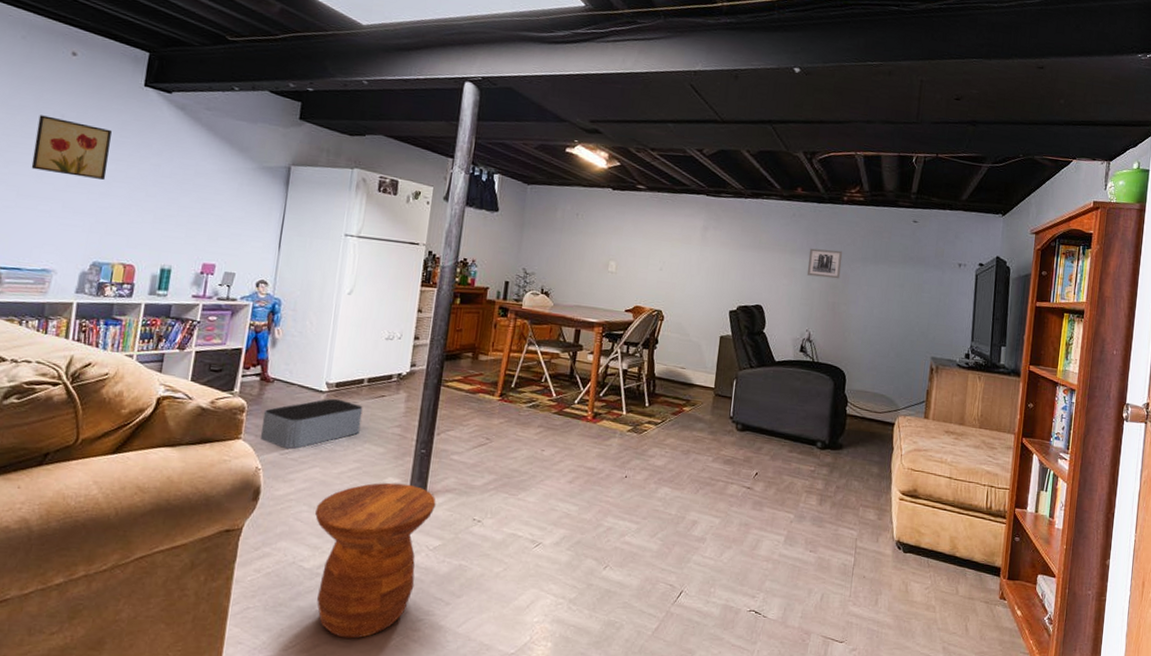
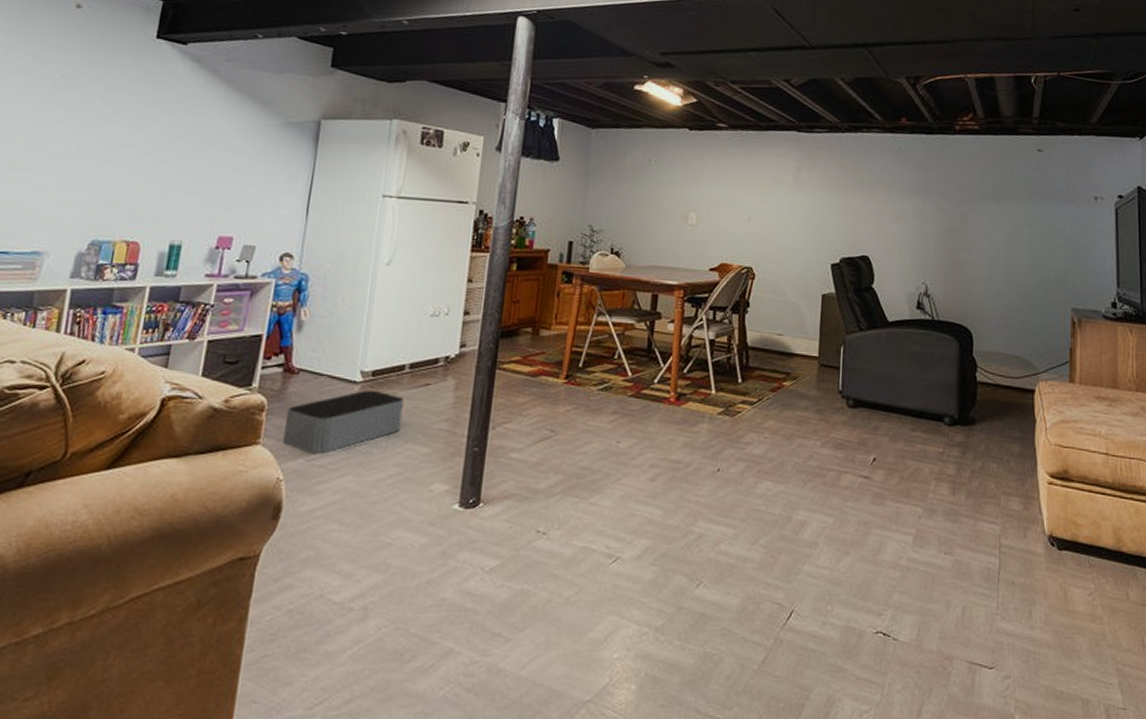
wall art: present [31,115,112,180] -> none [25,75,118,145]
side table: present [315,482,436,639] -> none [347,490,492,690]
wall art: present [806,248,843,279] -> none [918,186,959,221]

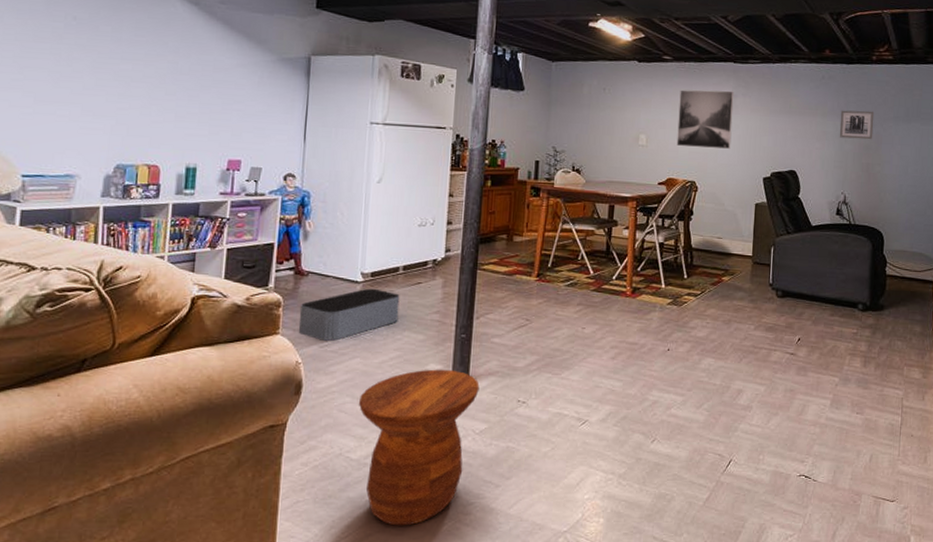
side table: none [347,490,492,690] -> present [359,369,480,526]
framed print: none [731,161,798,230] -> present [676,90,734,149]
wall art: none [918,186,959,221] -> present [839,110,875,140]

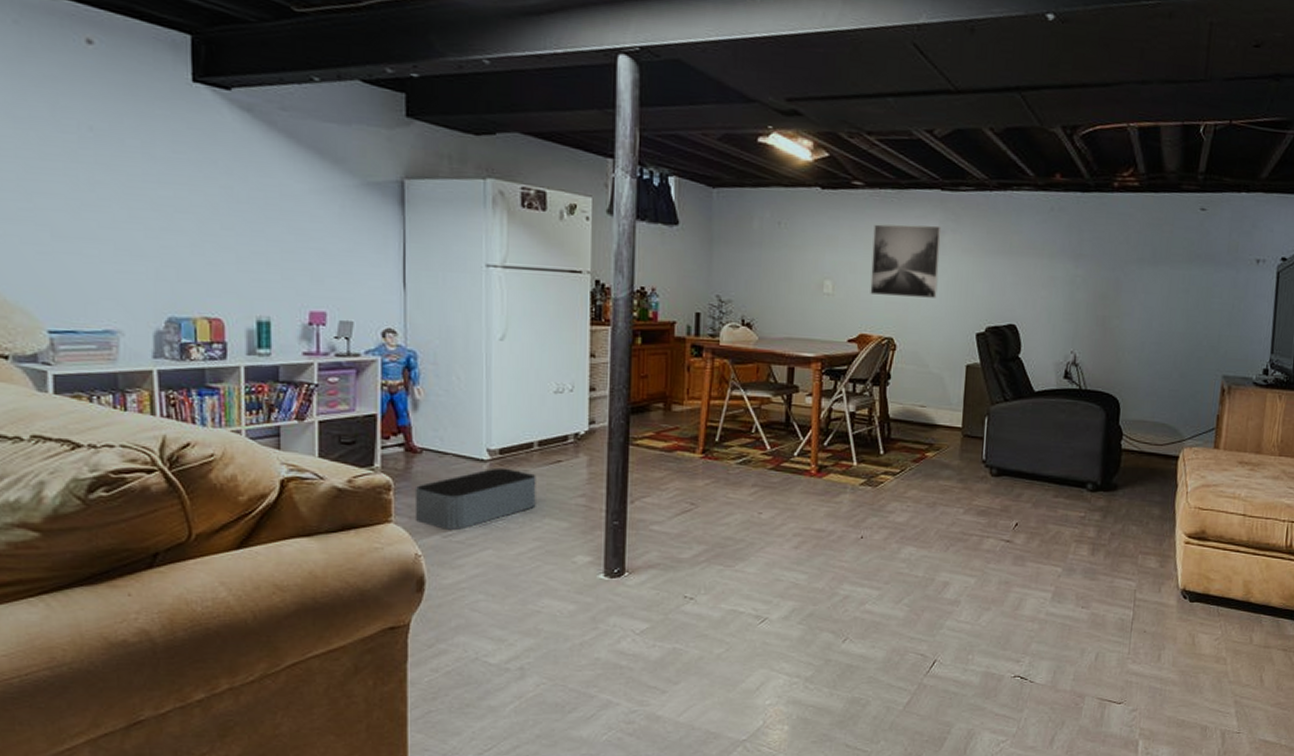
side table: present [359,369,480,526] -> none [495,561,638,737]
wall art: present [839,110,875,140] -> none [1069,250,1114,287]

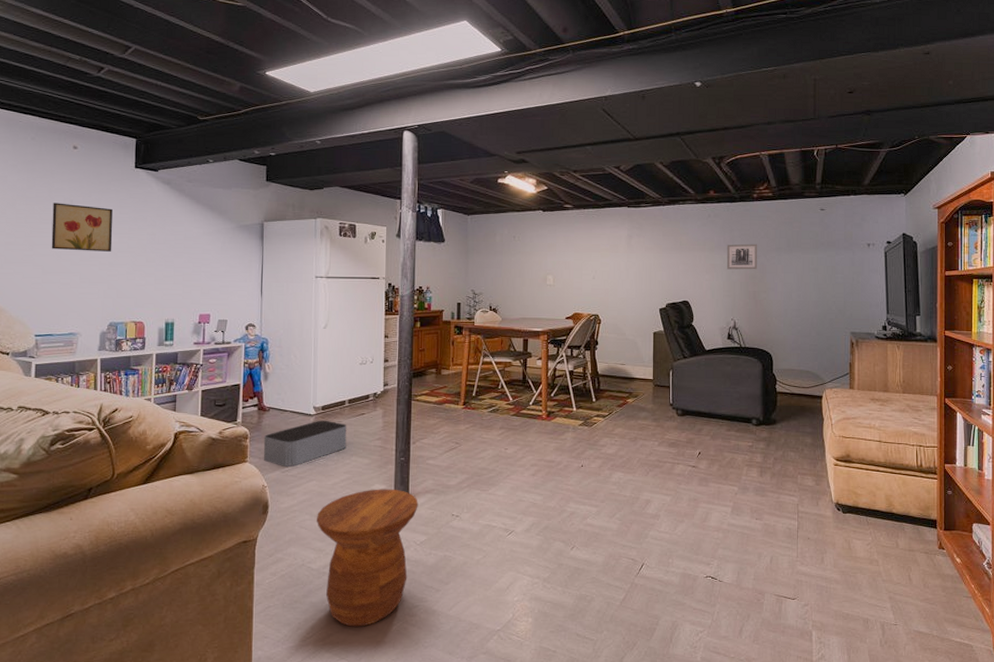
wall art: none [59,128,164,211] -> present [51,203,113,252]
side table: none [495,561,638,737] -> present [317,489,418,627]
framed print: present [870,224,942,298] -> none [580,232,629,284]
wall art: none [1069,250,1114,287] -> present [726,243,758,270]

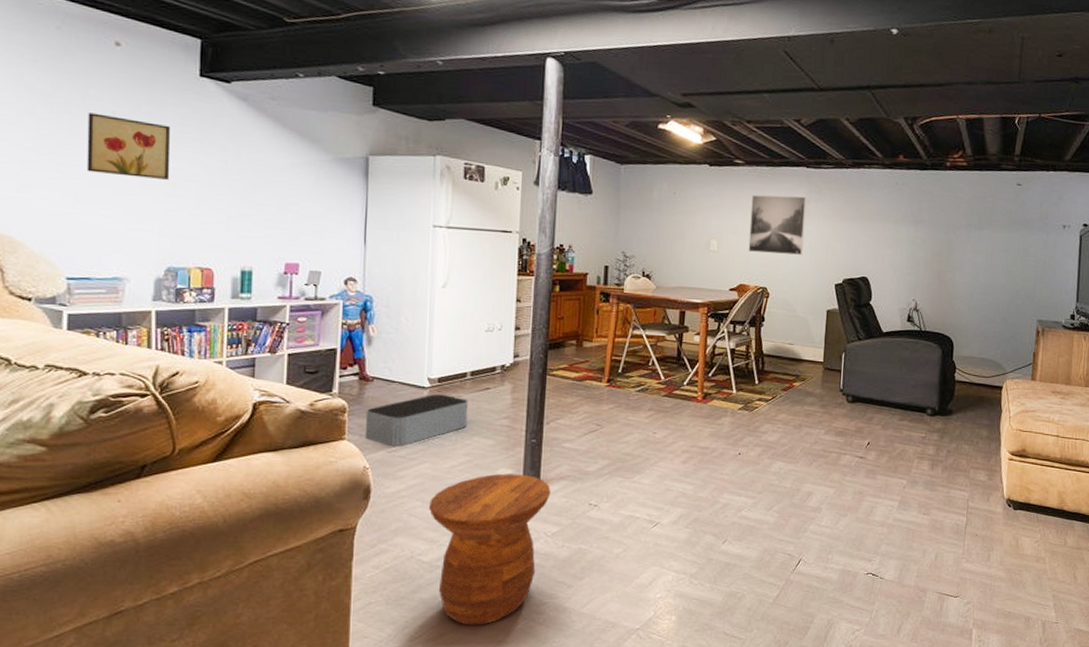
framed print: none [580,232,629,284] -> present [748,194,807,255]
wall art: present [726,243,758,270] -> none [911,217,947,247]

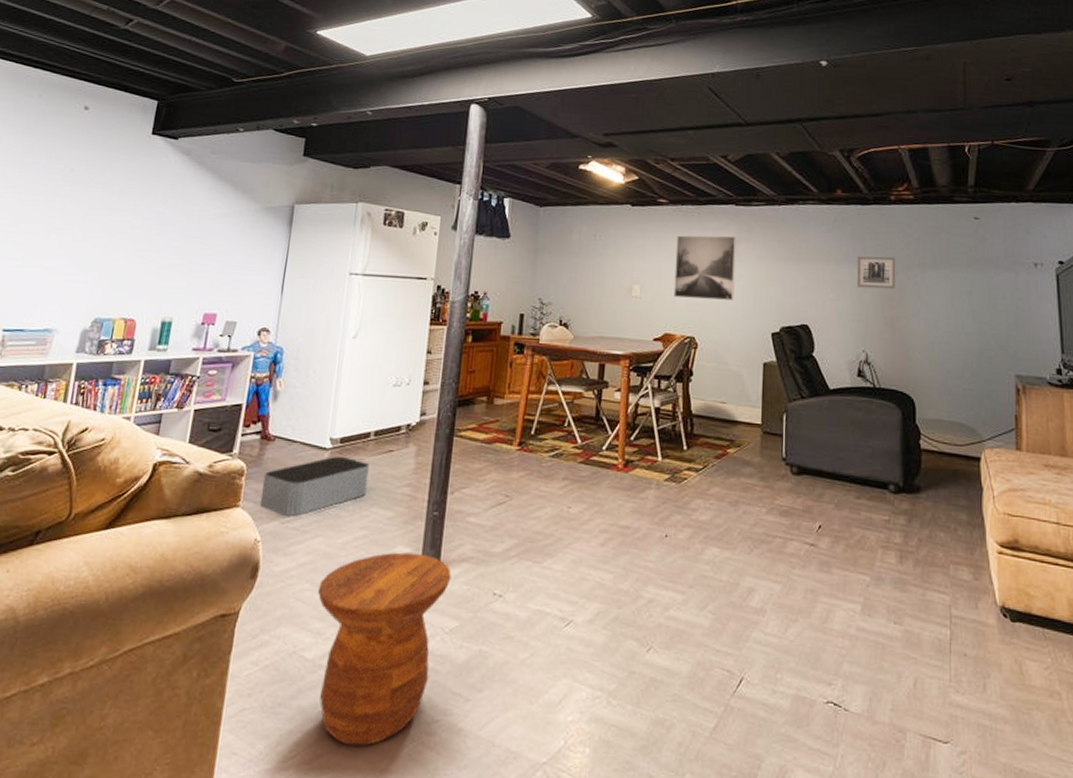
wall art: present [86,112,171,180] -> none [39,171,119,232]
wall art: none [911,217,947,247] -> present [856,256,896,290]

